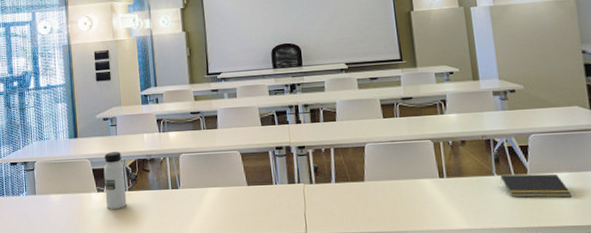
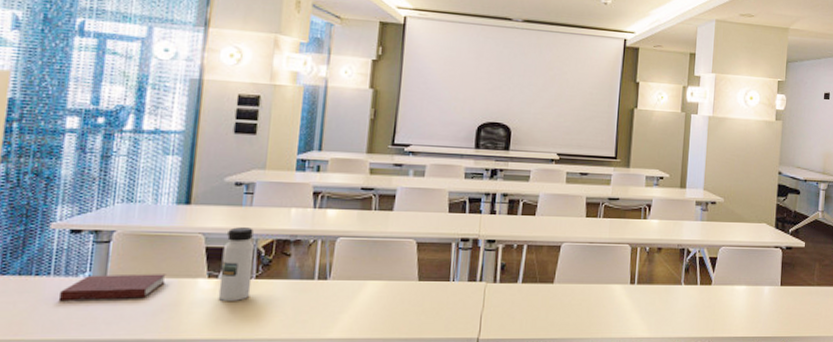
notebook: none [11,191,72,213] -> present [58,274,166,300]
notepad: present [500,173,571,198] -> none [685,284,745,309]

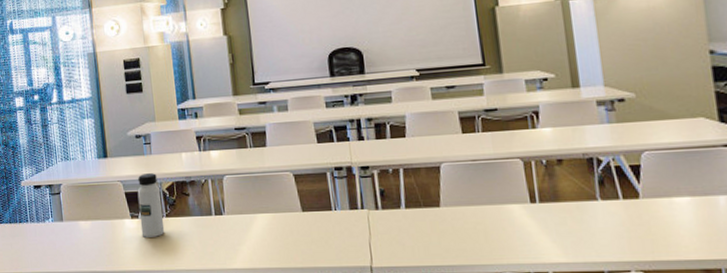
notebook: present [58,274,166,300] -> none [36,217,103,241]

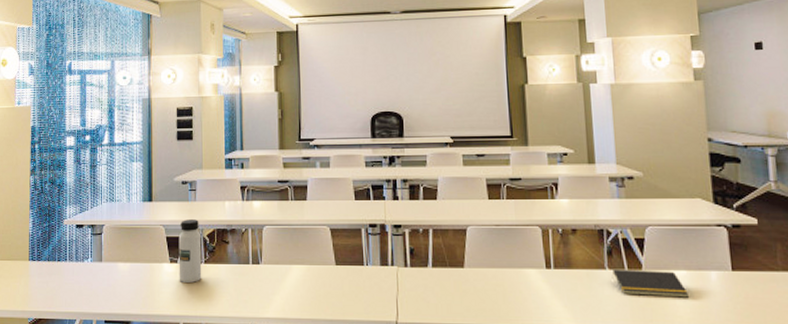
notepad: none [605,198,694,227] -> present [611,269,688,298]

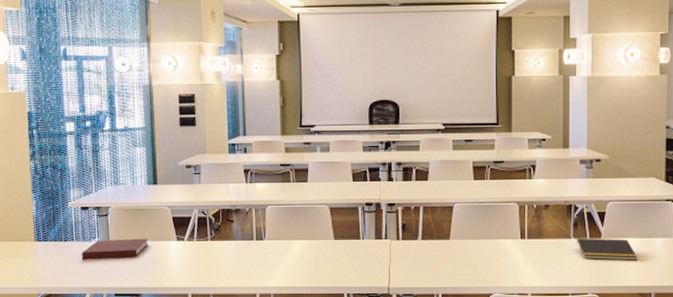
notebook: none [73,259,141,281] -> present [81,238,149,259]
water bottle: present [178,219,202,283] -> none [184,201,209,258]

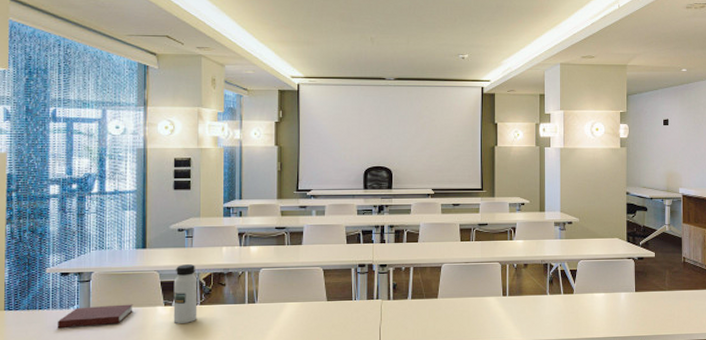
water bottle: none [184,201,209,258] -> present [173,264,198,323]
notepad: present [575,238,637,261] -> none [551,294,604,314]

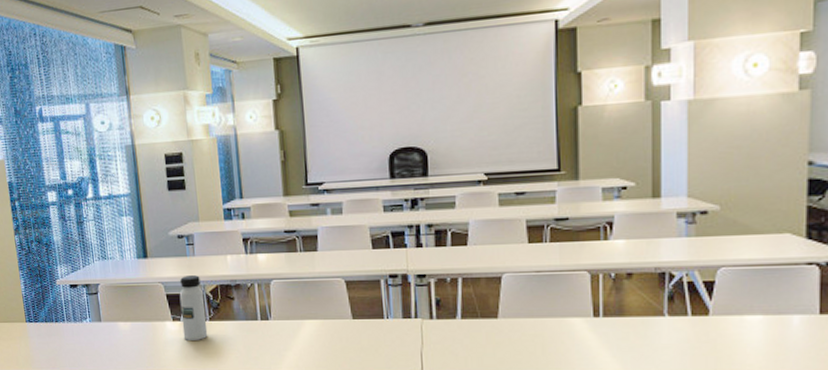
notebook: present [57,304,133,328] -> none [73,318,143,341]

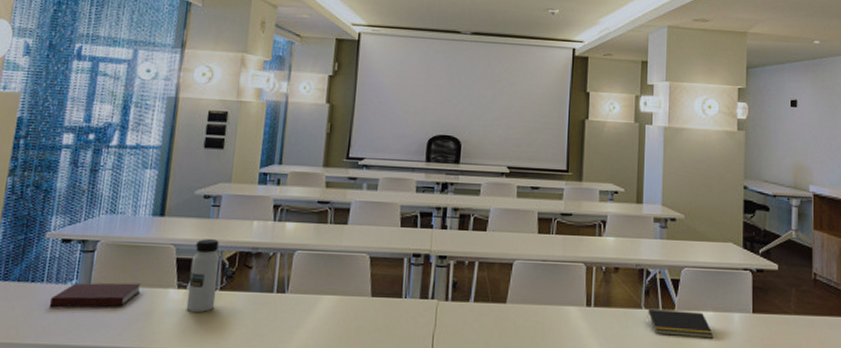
notebook: none [73,318,143,341] -> present [49,282,142,308]
notepad: none [671,315,762,345] -> present [646,308,713,338]

